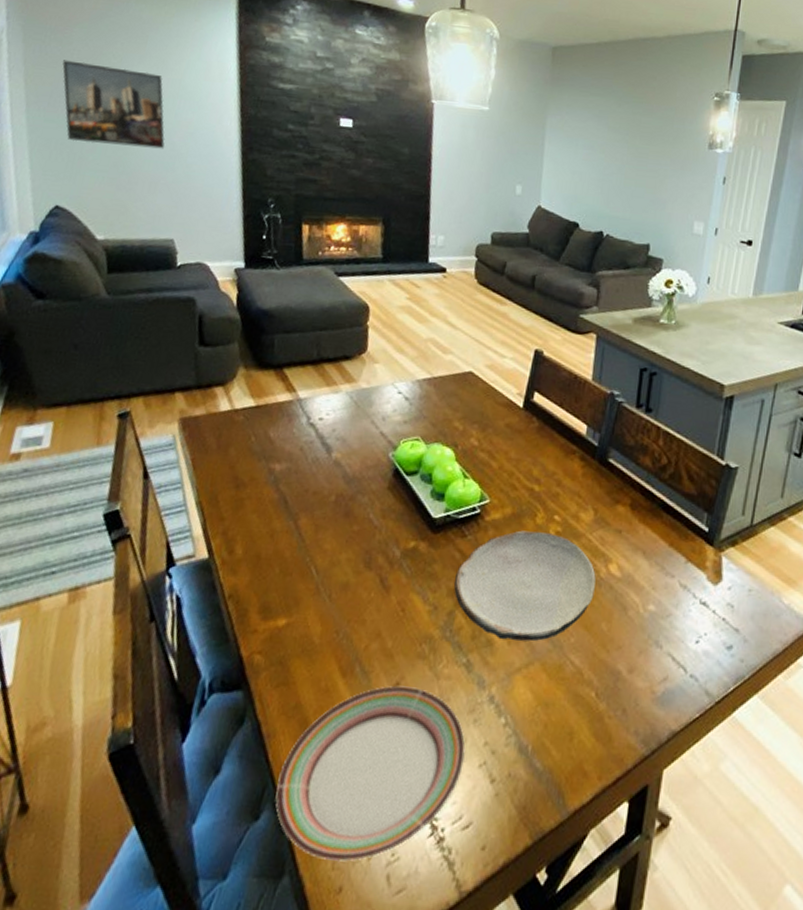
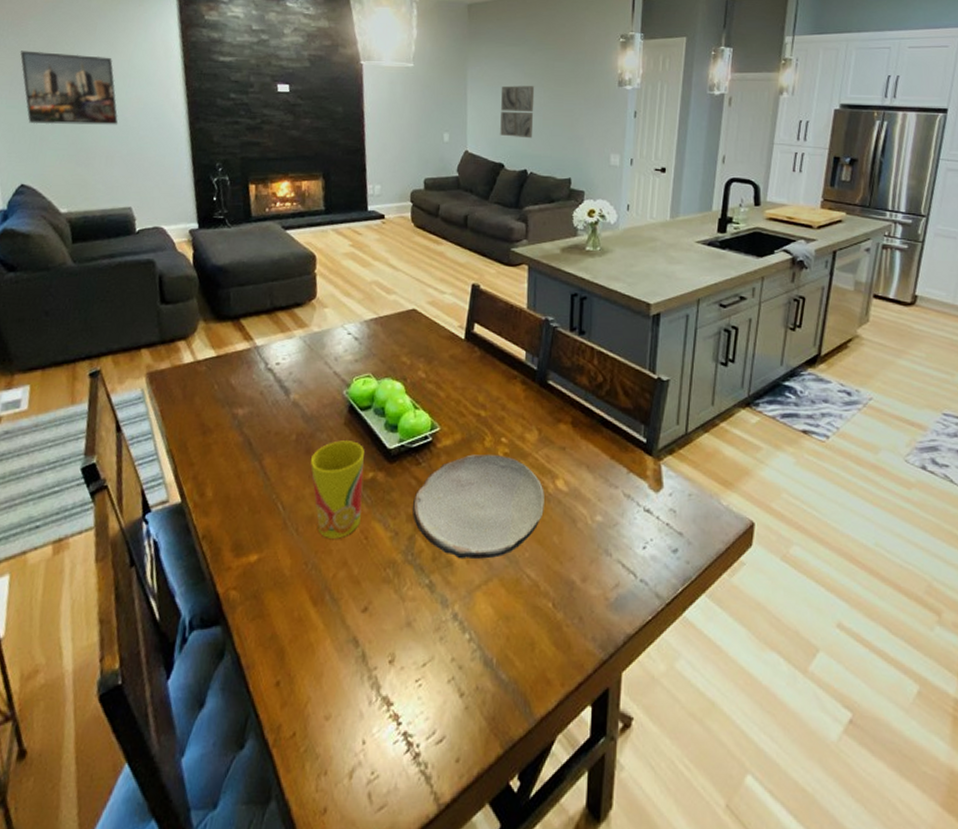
plate: present [275,685,466,862] -> none [258,610,434,783]
cup: none [348,505,408,609] -> present [310,440,364,539]
wall art: none [577,139,618,198] -> present [500,85,535,139]

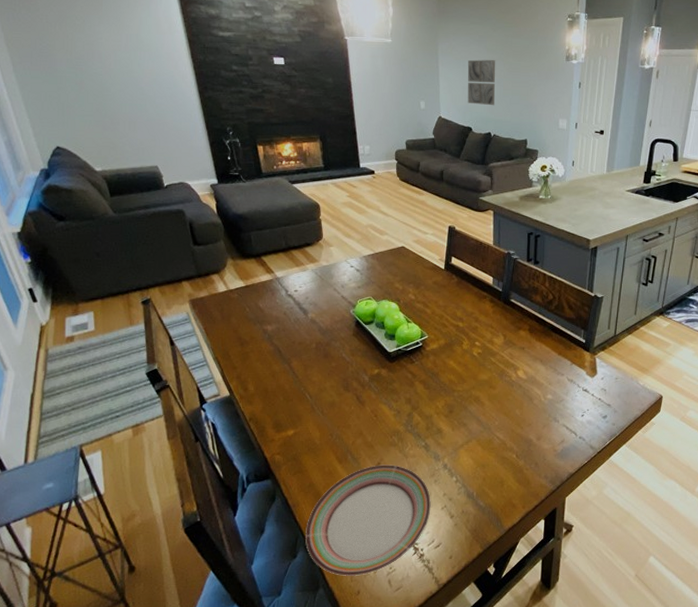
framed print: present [20,50,119,125] -> none [34,24,136,94]
plate: none [258,610,434,783] -> present [305,465,431,576]
cup: present [310,440,364,539] -> none [328,347,371,417]
plate: present [412,453,545,559] -> none [410,353,509,428]

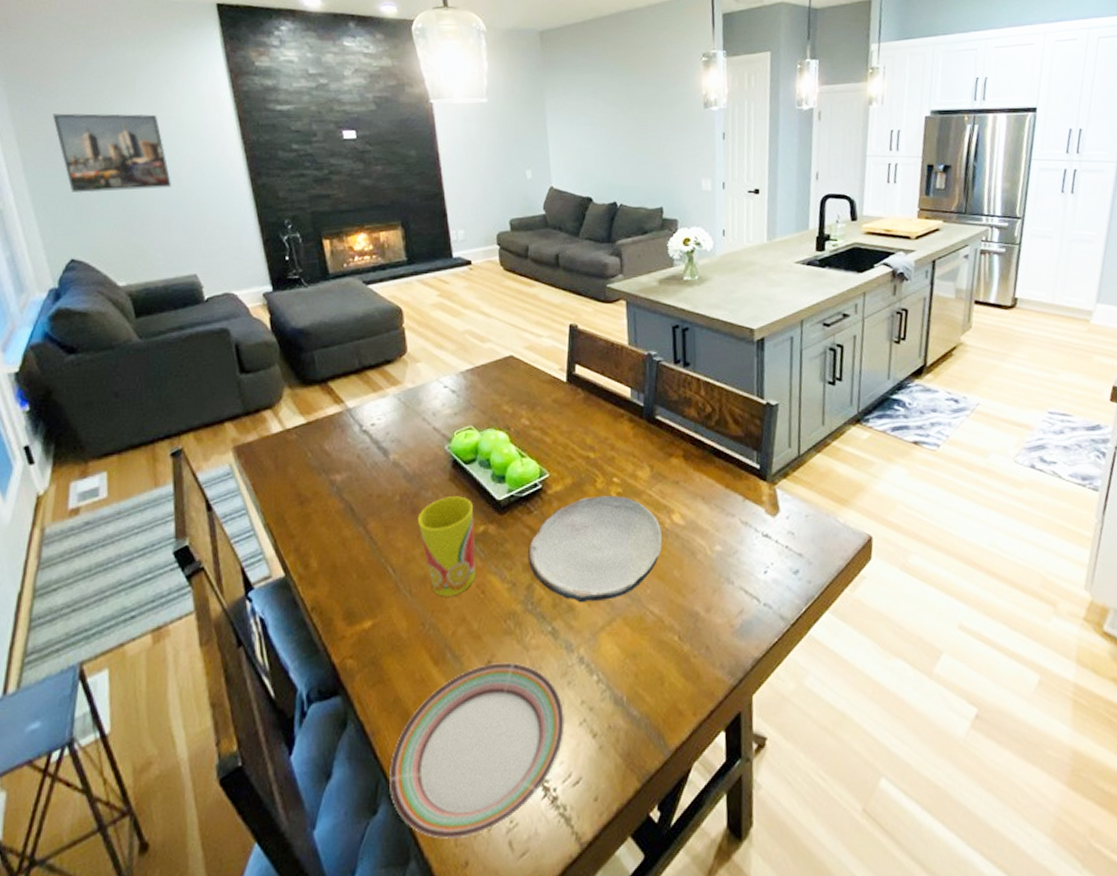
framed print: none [34,24,136,94] -> present [52,113,172,193]
cup: none [328,347,371,417] -> present [417,496,475,597]
plate: none [410,353,509,428] -> present [528,495,662,603]
wall art: present [467,59,496,106] -> none [582,114,620,169]

